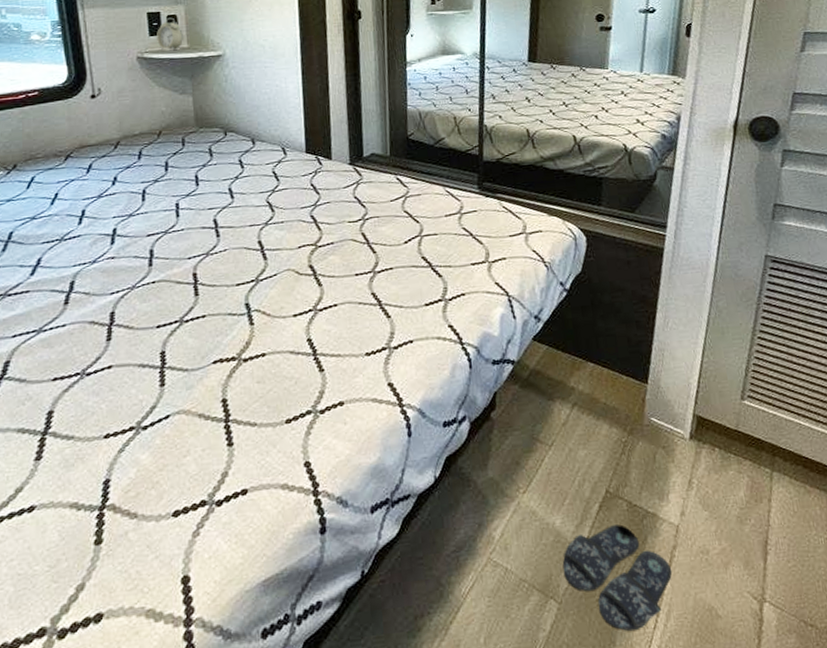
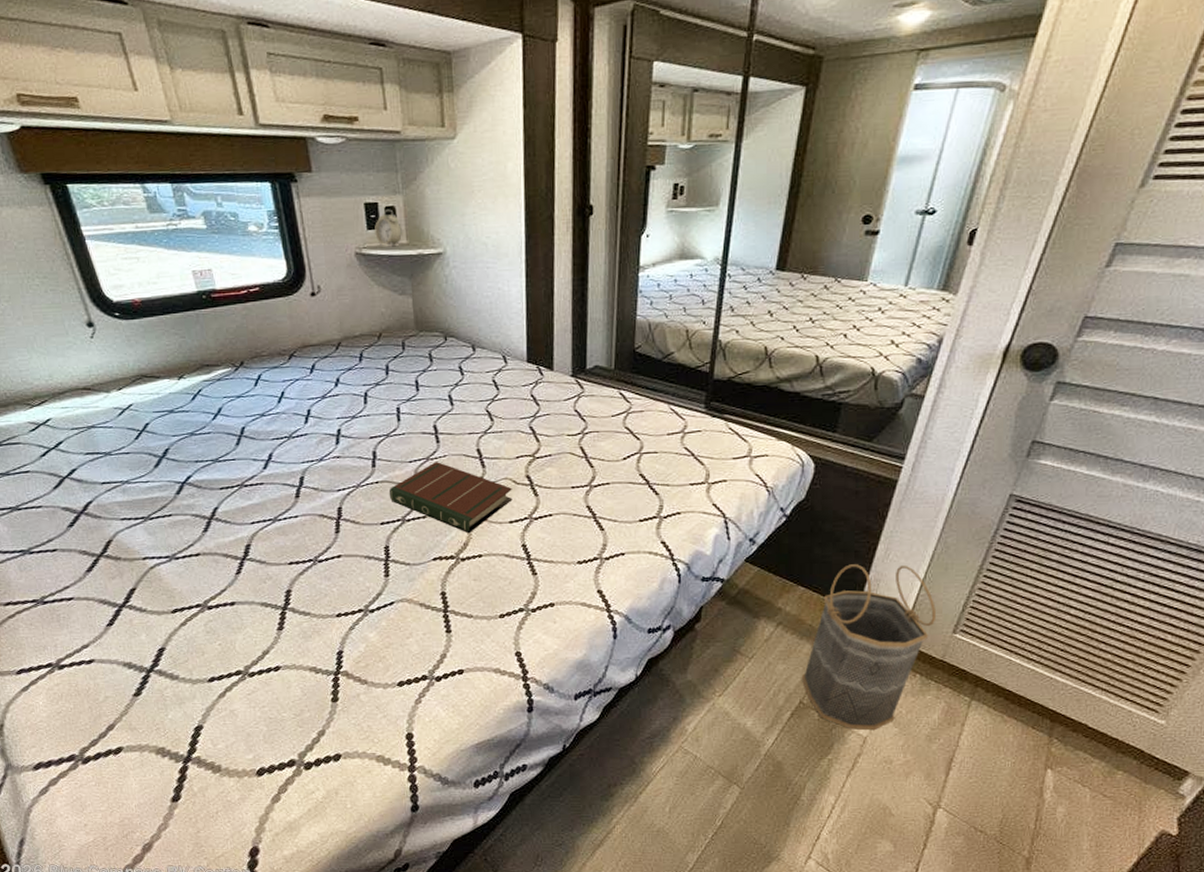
book: none [166,256,296,331] -> present [388,462,513,534]
slippers: present [562,524,672,631] -> none [749,731,853,817]
basket: none [604,333,723,518] -> present [802,564,936,731]

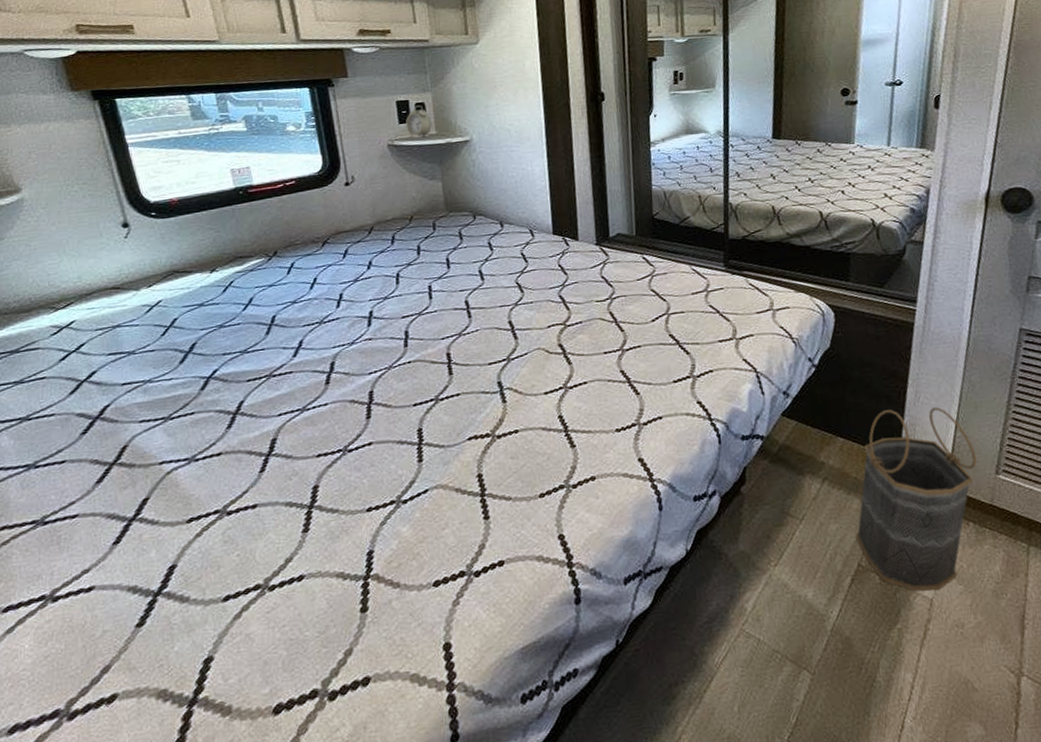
book: present [388,462,513,534] -> none [421,336,546,409]

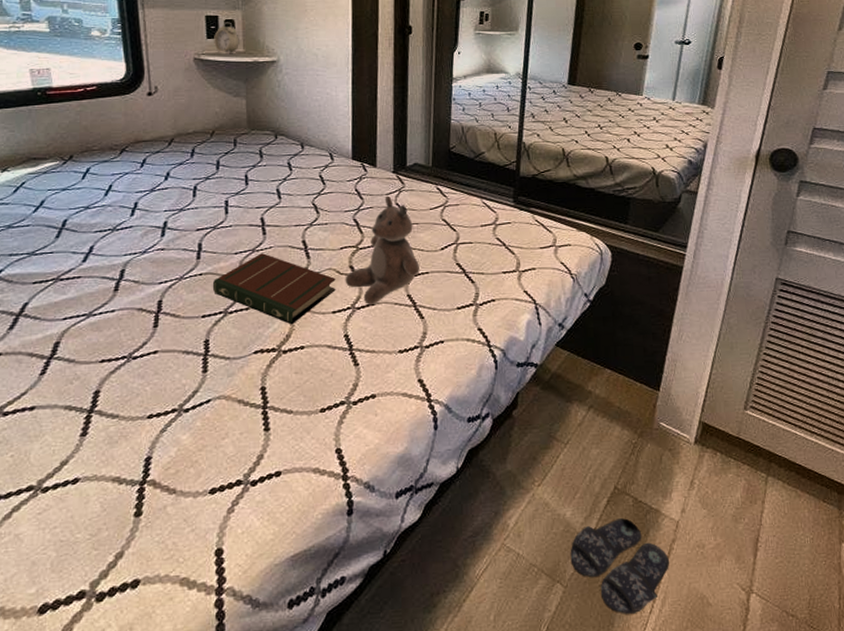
book: none [421,336,546,409] -> present [212,253,336,325]
stuffed animal: none [554,268,631,384] -> present [345,195,420,306]
slippers: none [815,598,927,702] -> present [570,518,670,614]
basket: present [856,407,977,592] -> none [615,346,728,514]

